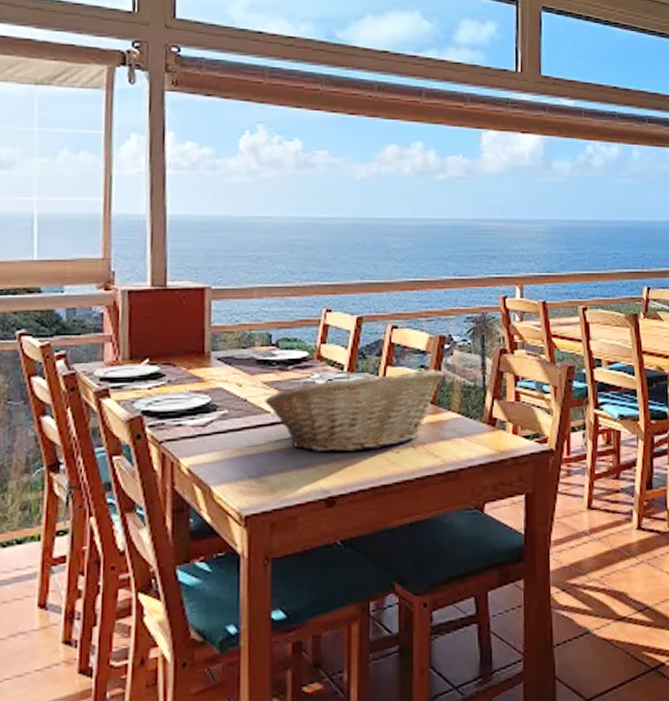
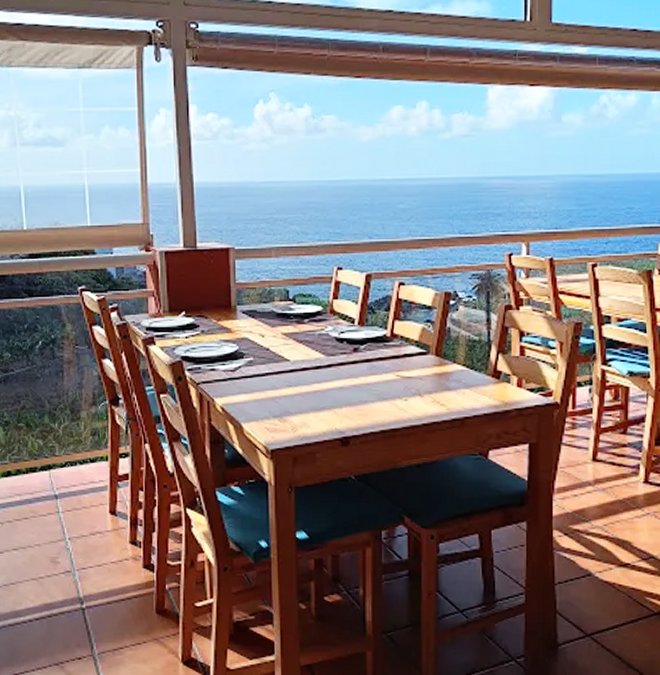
fruit basket: present [265,369,445,453] -> none [285,324,450,398]

